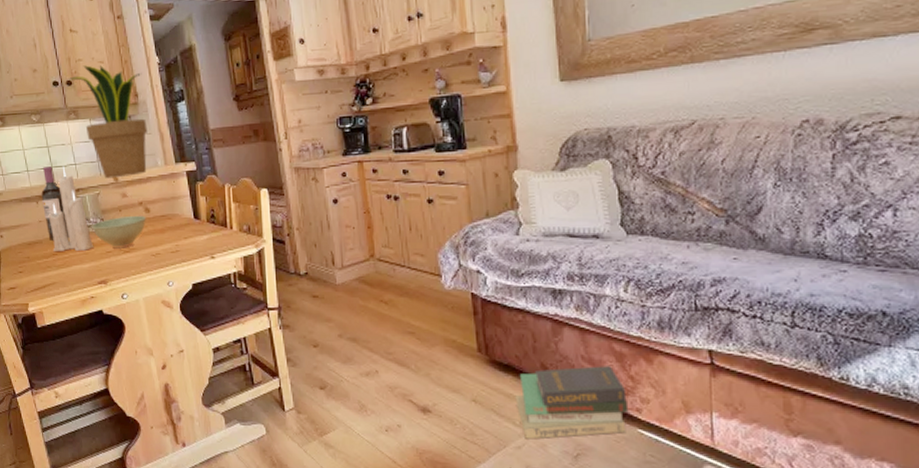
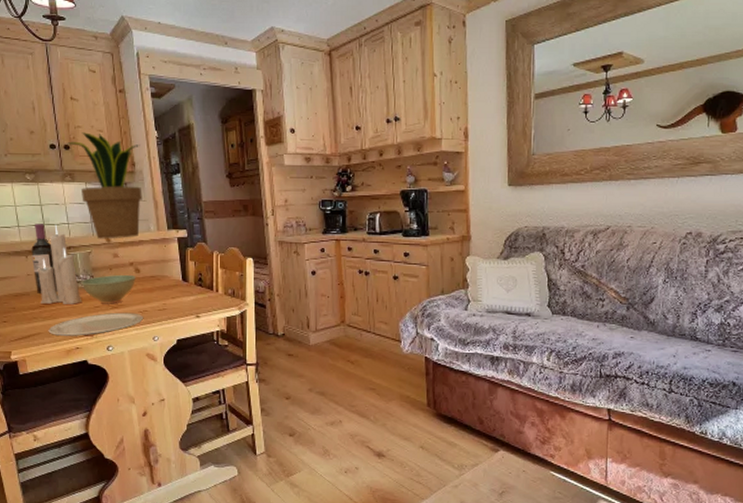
plate: none [62,256,157,285] -> present [48,312,144,336]
books: present [515,366,629,440] -> none [455,420,545,480]

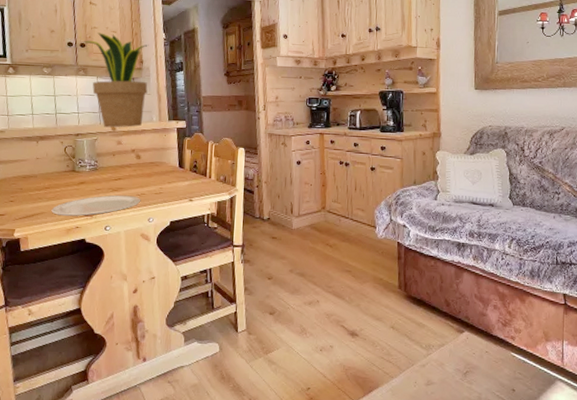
wine bottle: present [31,224,58,293] -> none [42,112,64,176]
candle: present [38,224,82,305] -> none [46,113,86,187]
bowl: present [80,274,136,304] -> none [85,160,136,187]

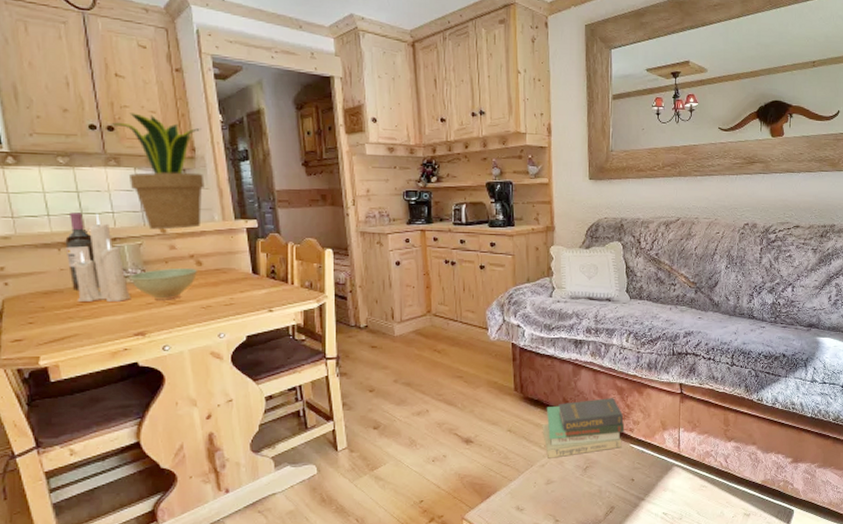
wine bottle: none [42,112,64,176] -> present [65,212,100,290]
candle: none [46,113,86,187] -> present [75,213,131,302]
plate: present [51,195,141,216] -> none [88,309,207,336]
bowl: none [85,160,136,187] -> present [128,267,197,300]
books: none [423,303,506,359] -> present [542,398,625,459]

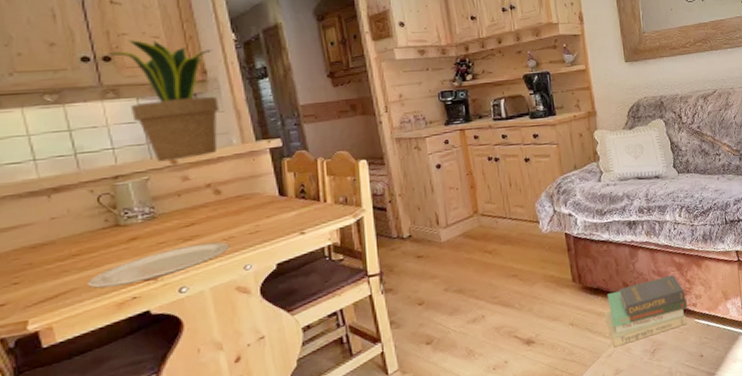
wine bottle: present [65,212,100,290] -> none [56,153,101,240]
candle: present [75,213,131,302] -> none [69,151,139,252]
plate: none [88,309,207,336] -> present [87,241,230,288]
bowl: present [128,267,197,300] -> none [134,198,216,239]

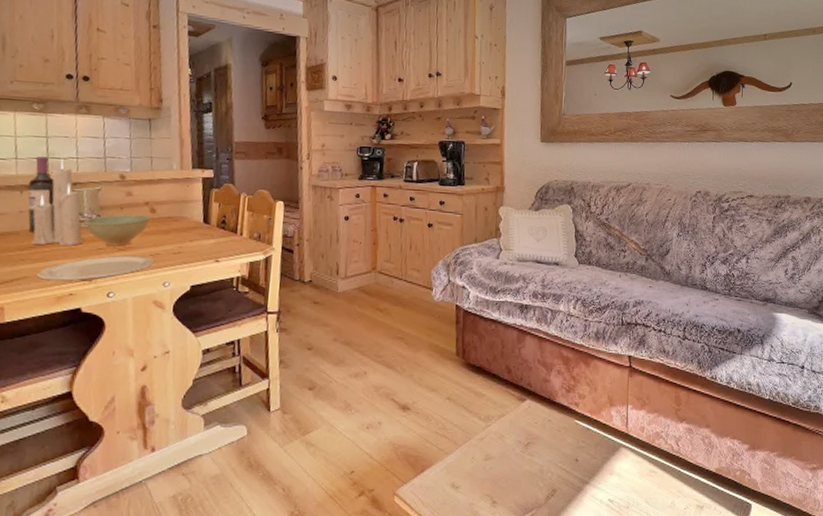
wine bottle: none [56,153,101,240] -> present [27,156,56,233]
candle: none [69,151,139,252] -> present [32,158,84,246]
potted plant: present [107,40,219,162] -> none [86,64,171,177]
bowl: none [134,198,216,239] -> present [83,214,150,246]
books: present [604,275,688,347] -> none [482,368,570,432]

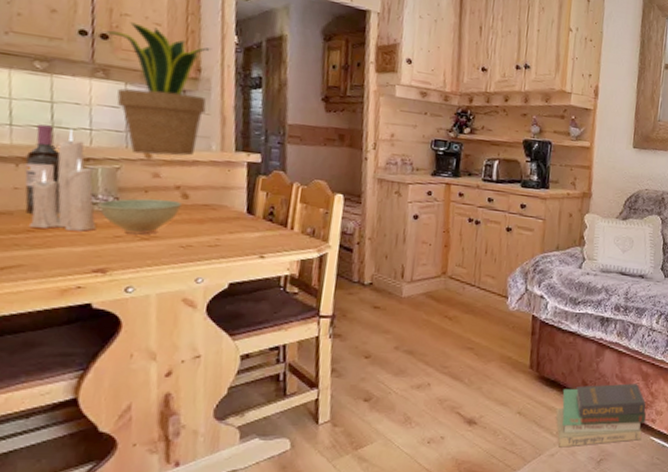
plate: present [37,255,155,281] -> none [35,245,186,273]
potted plant: none [86,64,171,177] -> present [105,22,212,156]
books: none [482,368,570,432] -> present [555,383,647,448]

